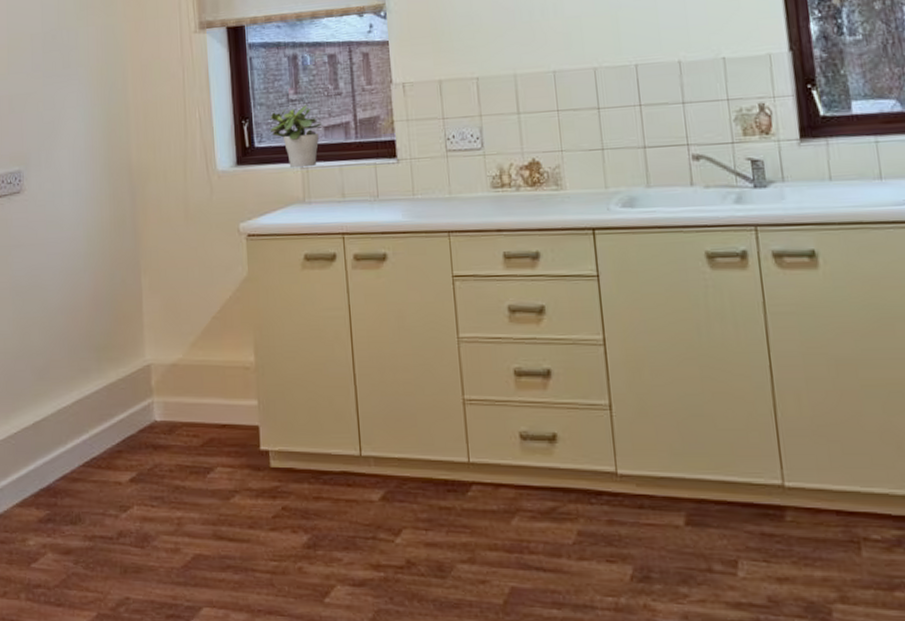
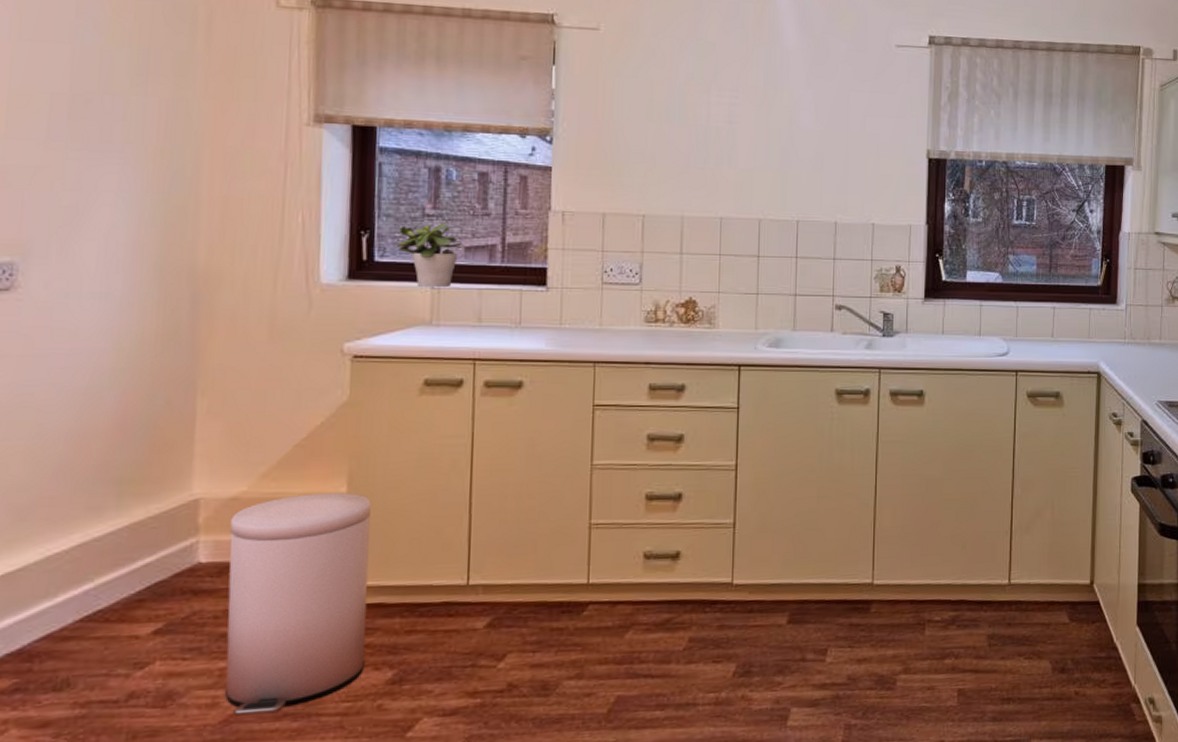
pedal bin: none [173,361,285,564] -> present [224,492,371,716]

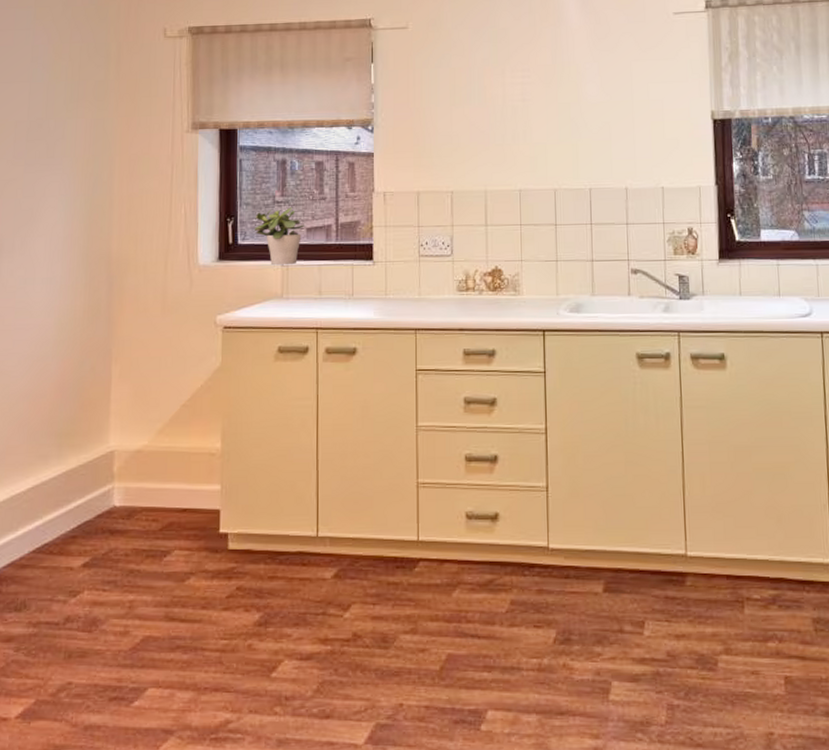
pedal bin: present [224,492,371,716] -> none [133,448,239,645]

